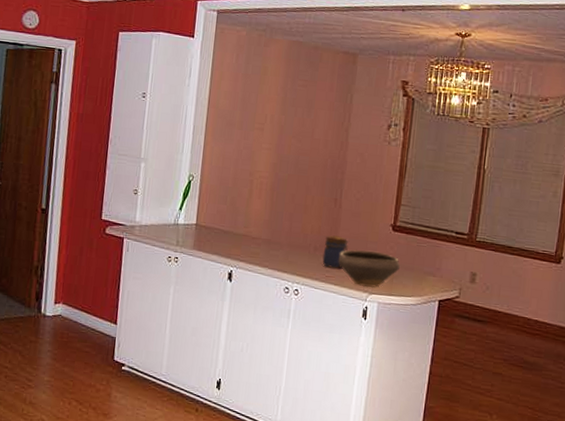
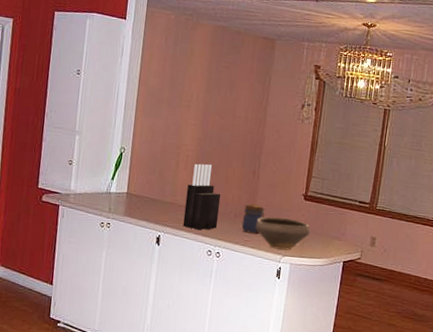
knife block: none [257,191,298,265] -> present [183,163,220,230]

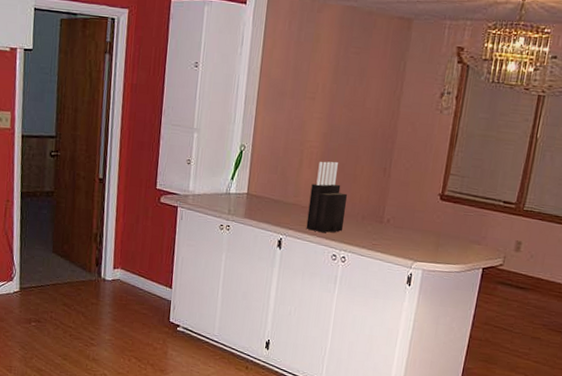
jar: present [241,203,265,234] -> none [369,204,396,237]
bowl: present [255,216,310,251] -> none [385,218,446,256]

